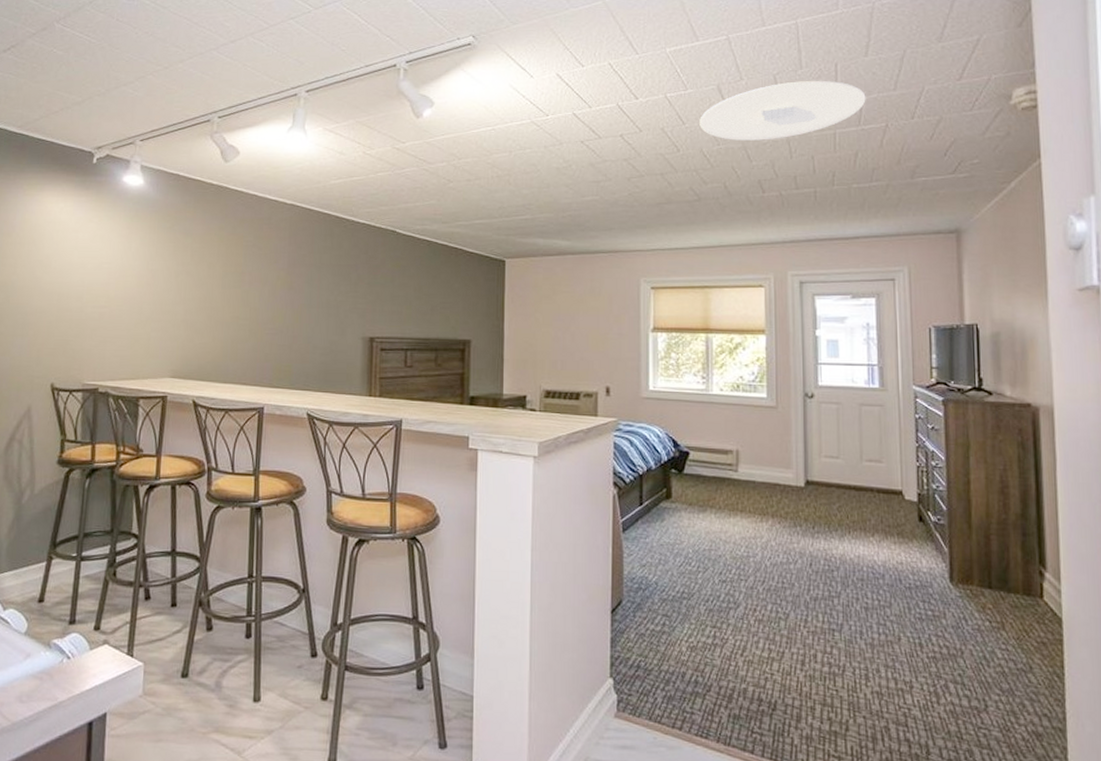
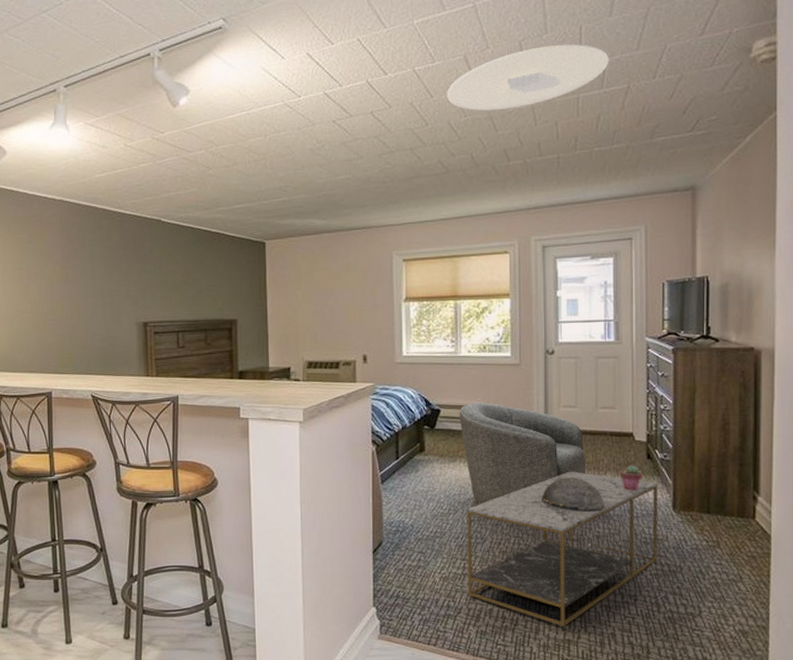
armchair: none [710,446,852,564] -> present [459,402,586,505]
coffee table: none [718,530,935,715] -> present [467,471,657,627]
decorative bowl: none [802,537,873,578] -> present [542,477,604,510]
potted succulent: none [888,527,914,557] -> present [619,465,642,490]

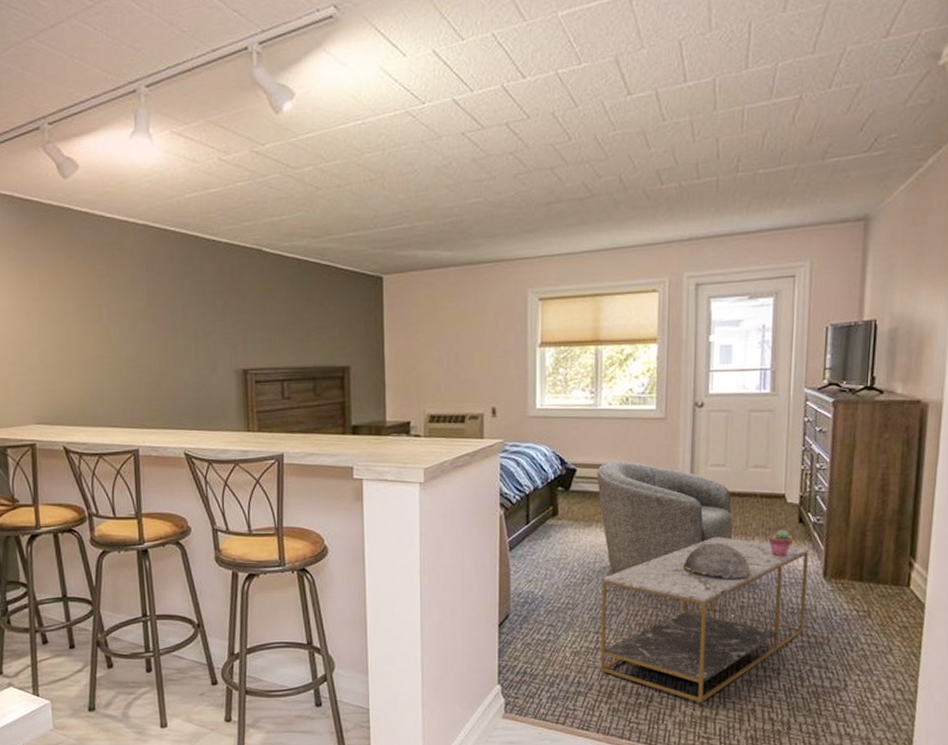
ceiling light: present [447,44,609,111] -> none [594,44,781,124]

